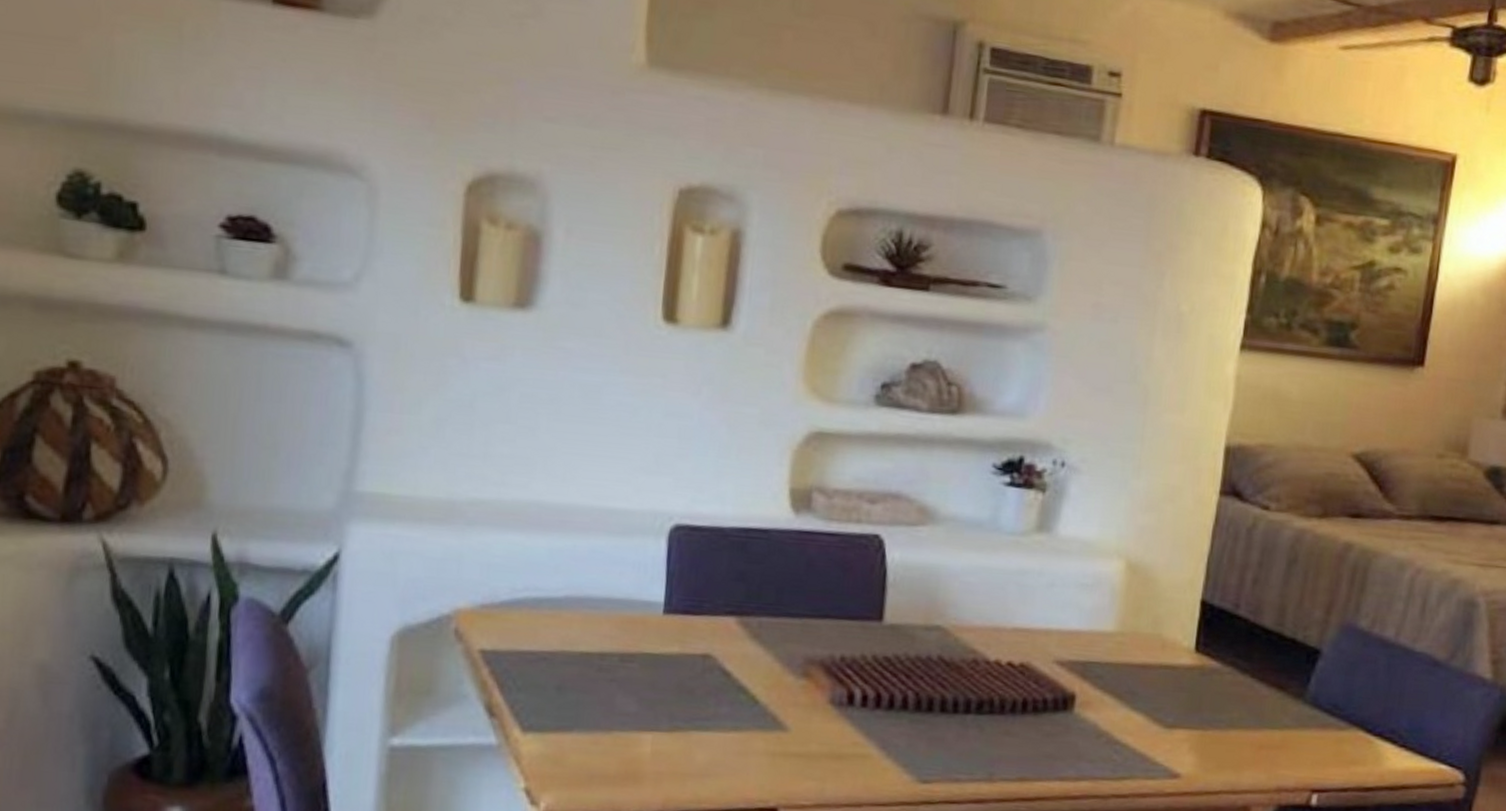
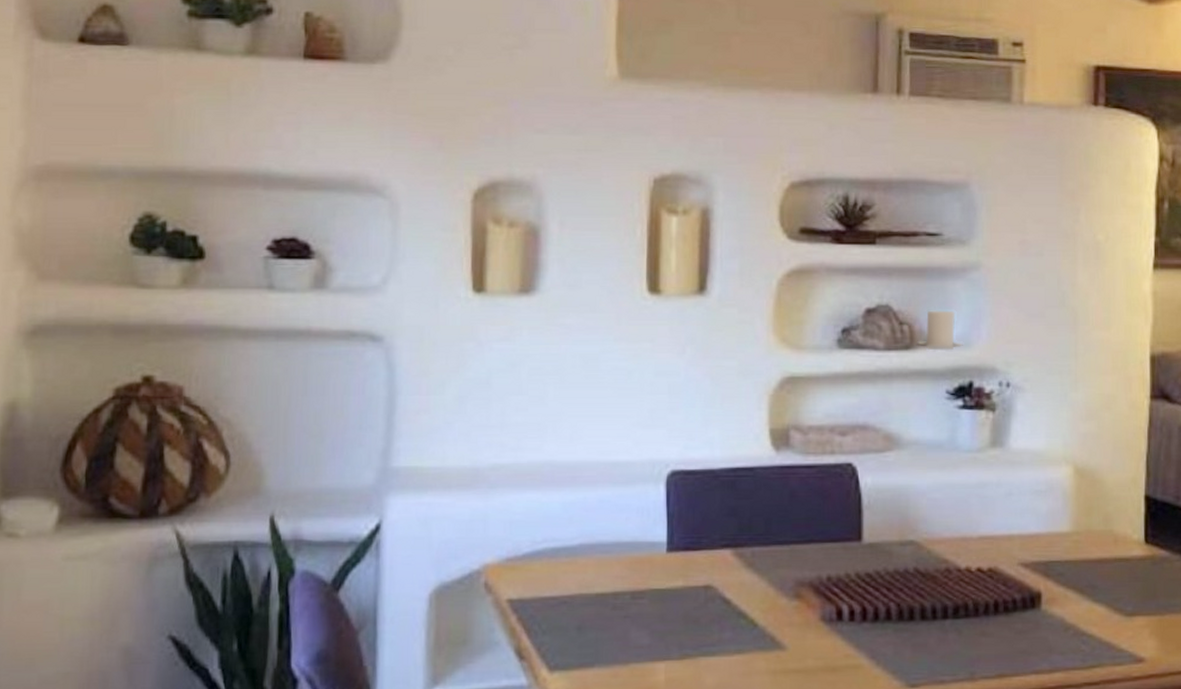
candle: none [966,372,1017,420] -> present [918,310,963,351]

